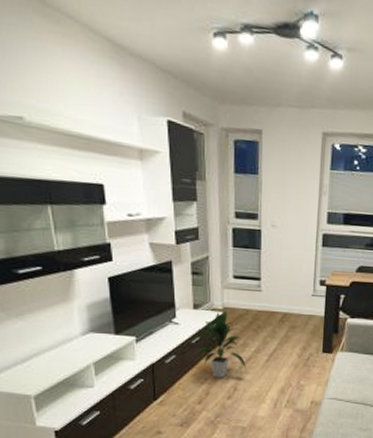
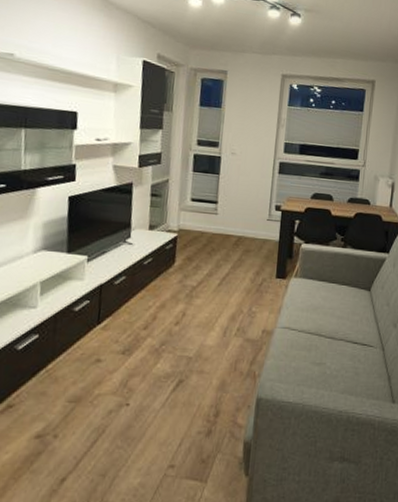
indoor plant: present [195,310,246,378] -> none [146,232,197,302]

